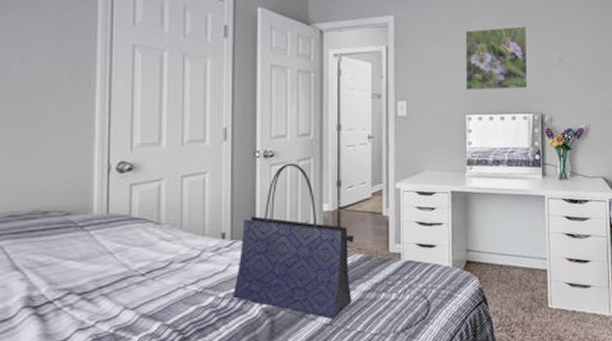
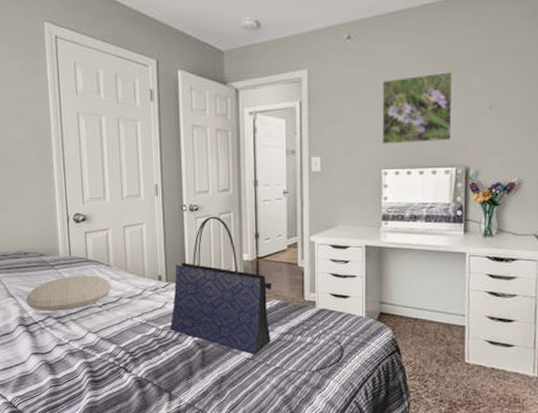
cushion: none [39,237,160,286] -> present [26,276,111,311]

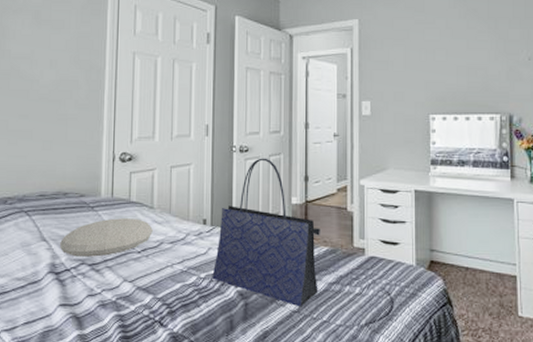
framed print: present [382,70,454,145] -> none [429,24,495,91]

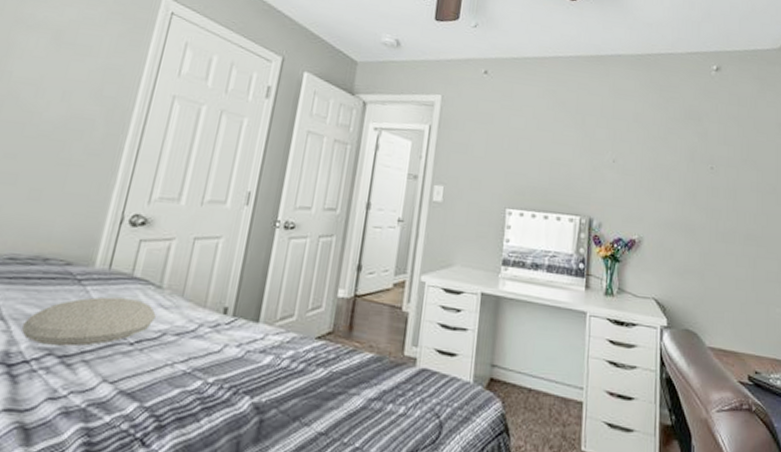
tote bag: present [212,158,320,307] -> none [222,238,367,429]

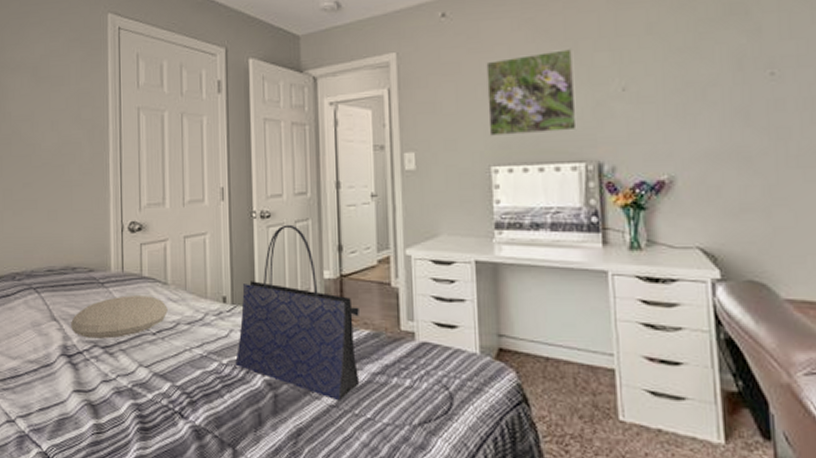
tote bag: none [222,238,367,429] -> present [235,224,360,401]
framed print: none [508,118,581,189] -> present [486,47,577,137]

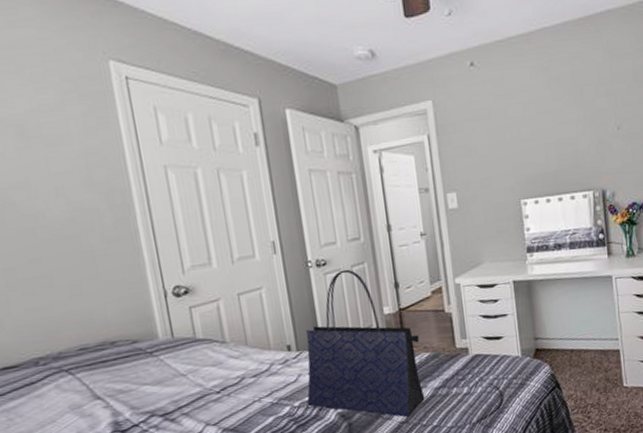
cushion: present [71,295,168,339] -> none [119,356,230,410]
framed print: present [486,47,577,137] -> none [511,93,586,174]

